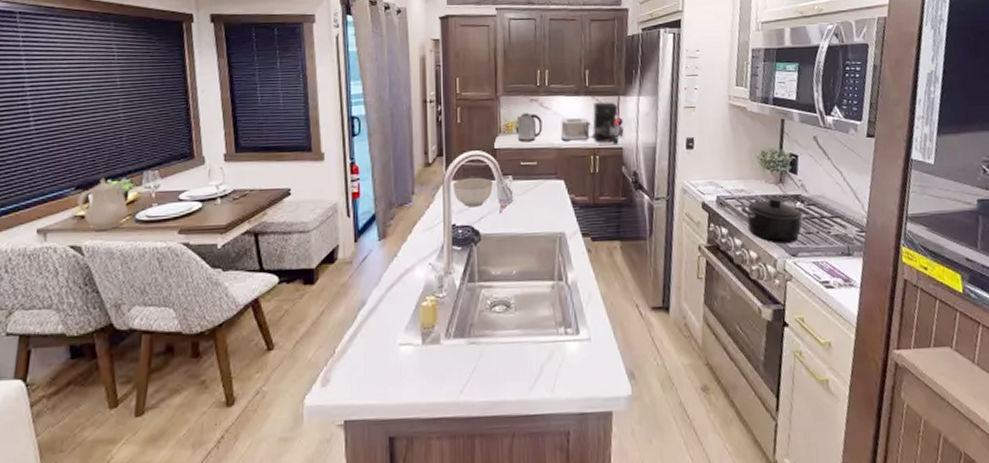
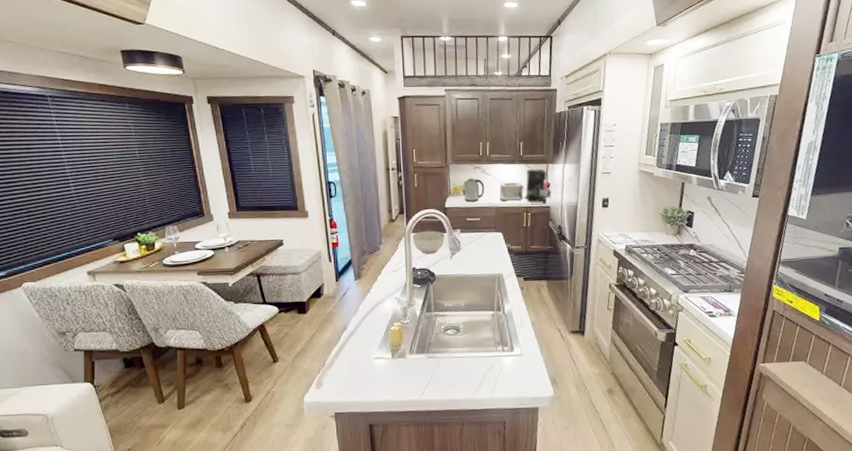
teapot: present [77,177,128,231] -> none [116,231,156,273]
saucepan: present [741,196,810,244] -> none [645,245,701,283]

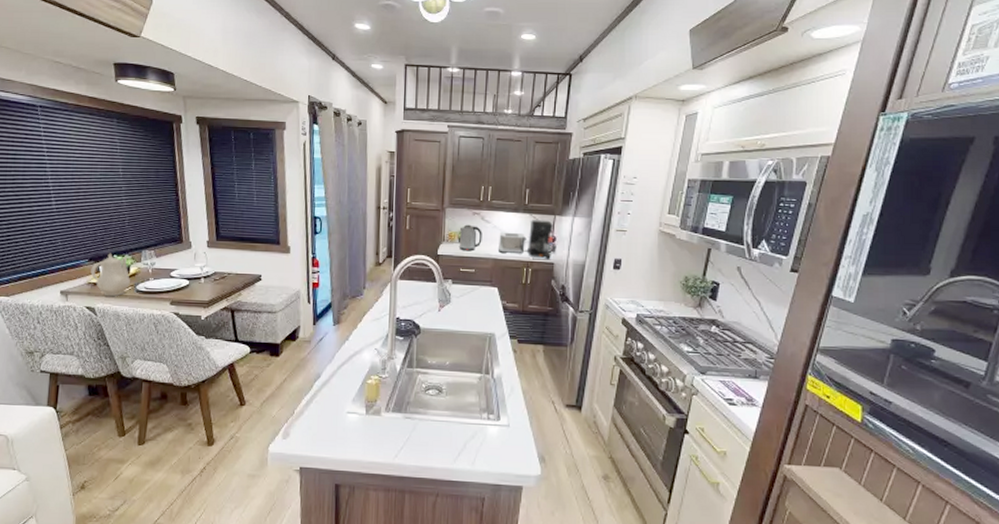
teapot: none [116,231,156,273] -> present [90,253,130,297]
bowl: present [412,230,445,254] -> none [399,278,434,304]

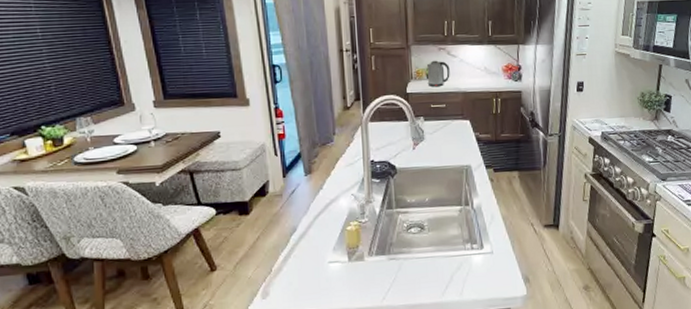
teapot: present [90,253,130,297] -> none [14,124,65,173]
toaster: present [497,232,527,254] -> none [466,64,493,87]
coffee maker: present [527,220,553,259] -> none [495,50,518,89]

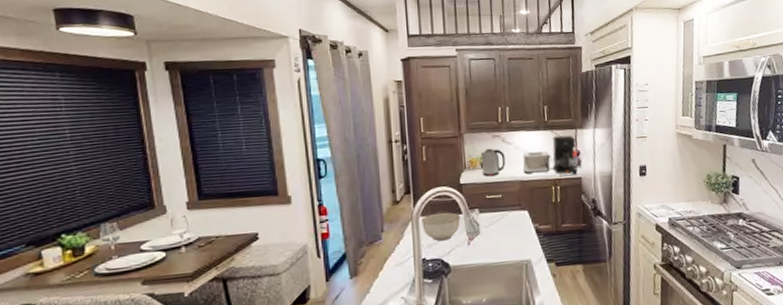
bowl: none [370,118,406,145] -> present [421,211,460,241]
toaster: none [466,64,493,87] -> present [522,150,551,175]
coffee maker: none [495,50,518,89] -> present [552,135,578,176]

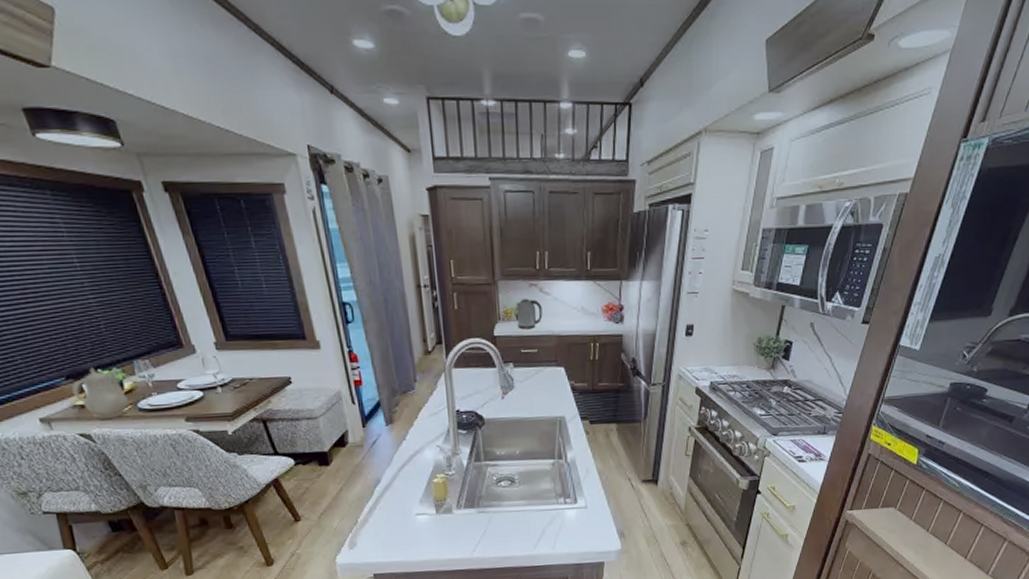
teapot: none [29,232,86,287] -> present [71,367,129,420]
bowl: present [421,211,460,241] -> none [454,364,494,394]
toaster: present [522,150,551,175] -> none [560,303,592,329]
coffee maker: present [552,135,578,176] -> none [593,287,620,332]

